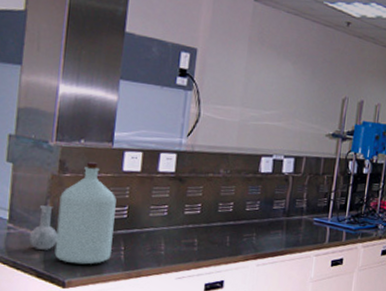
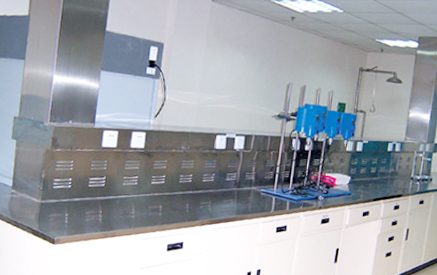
bottle: present [29,162,117,265] -> none [28,139,97,225]

